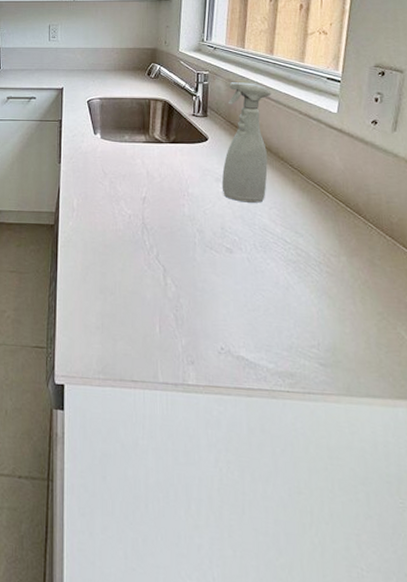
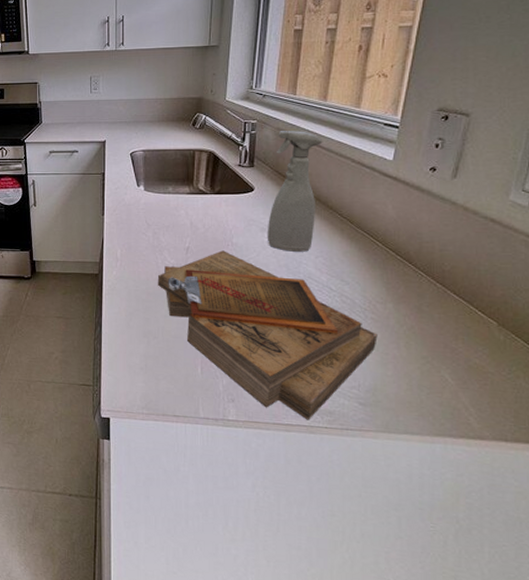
clipboard: none [114,201,334,384] -> present [157,250,378,421]

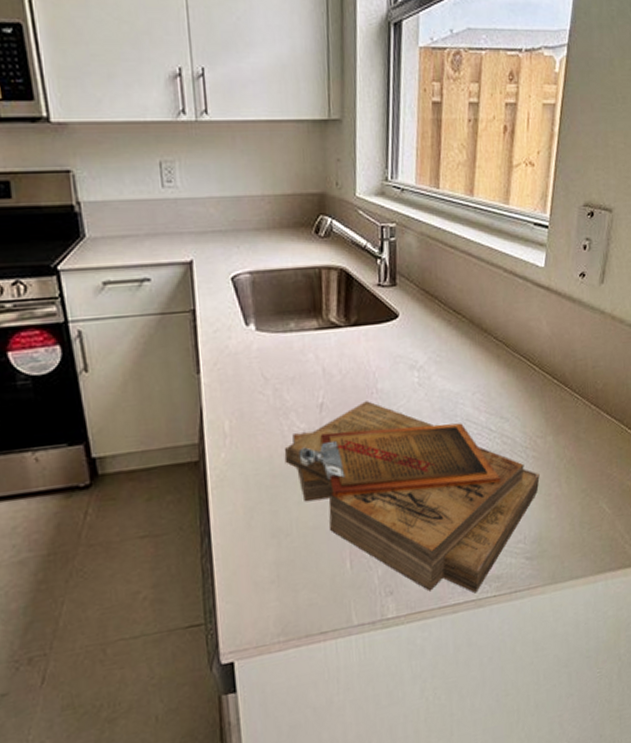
spray bottle: present [267,131,323,252] -> none [417,235,473,391]

